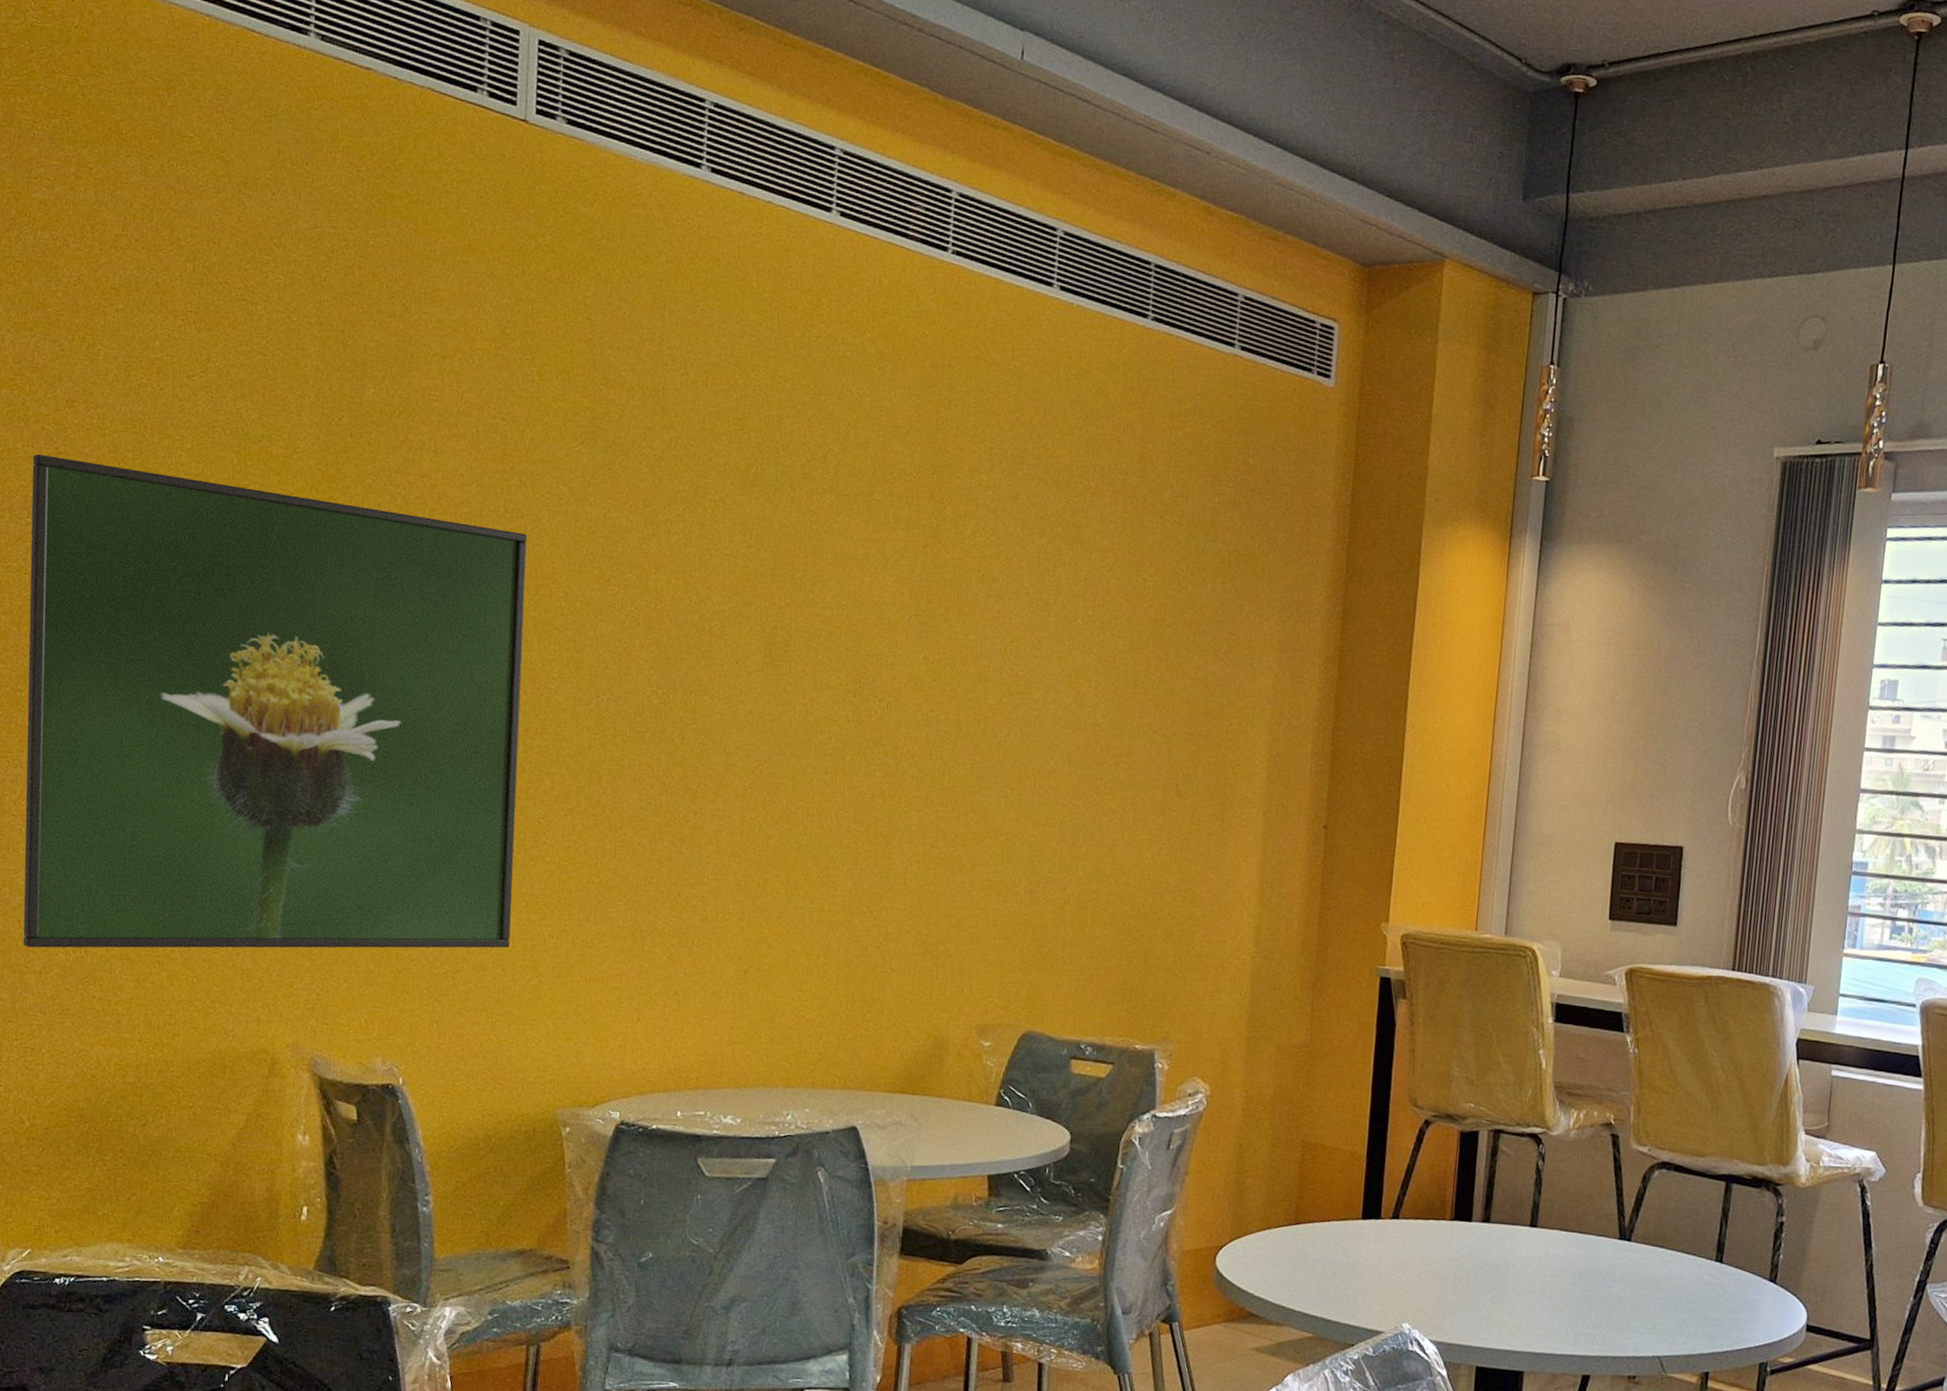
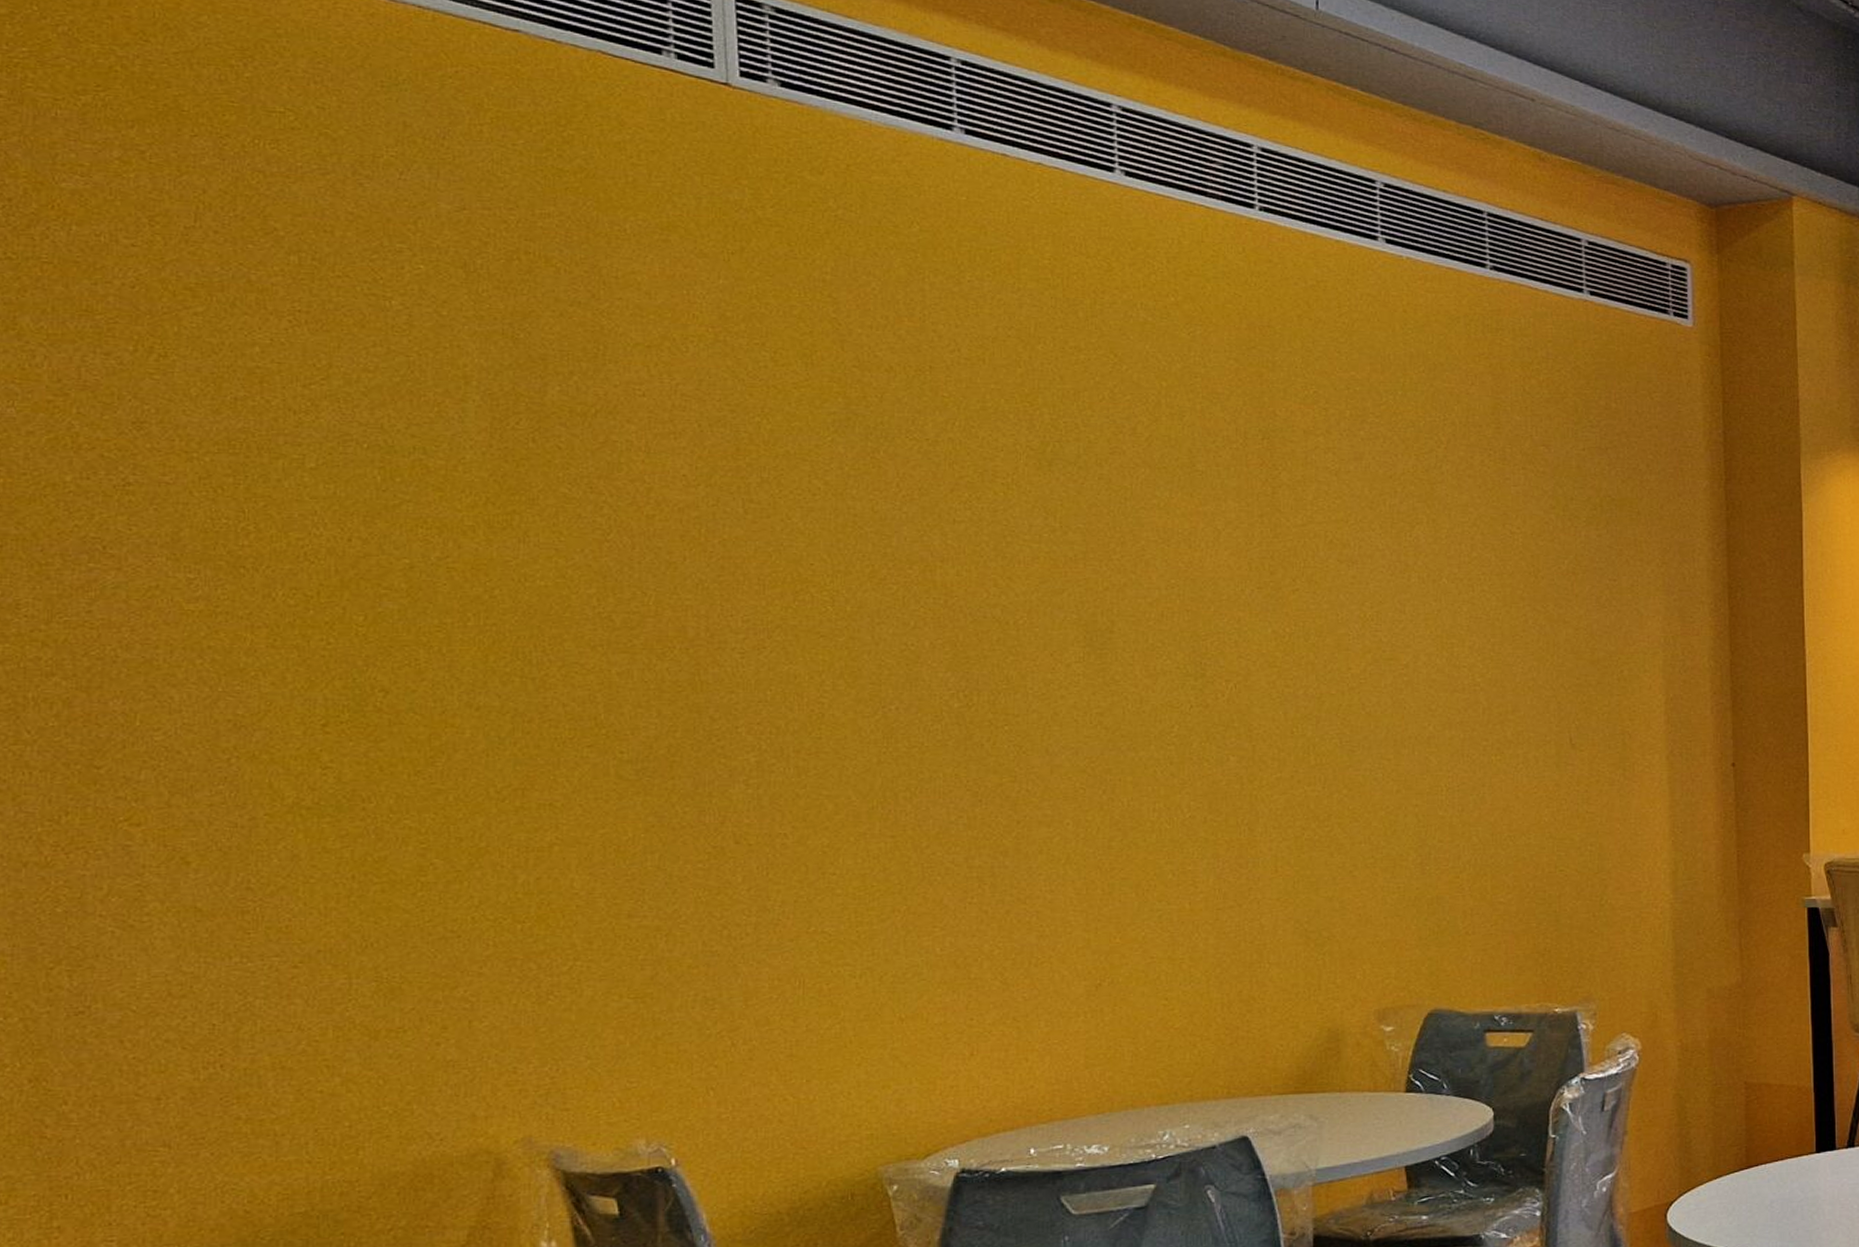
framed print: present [23,453,528,948] -> none [89,486,800,1071]

